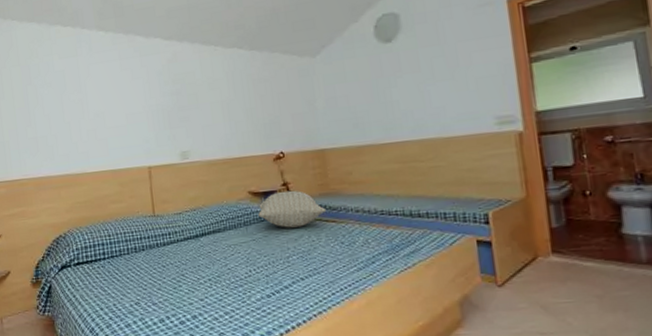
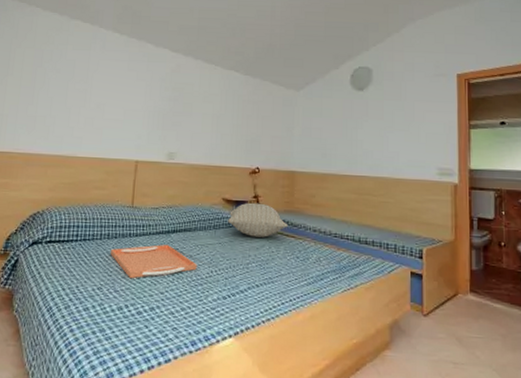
serving tray: none [140,250,234,290] -> present [110,244,197,279]

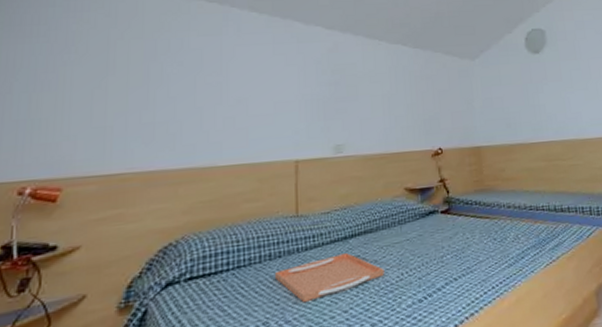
pillow: present [228,202,287,237] -> none [414,186,480,226]

